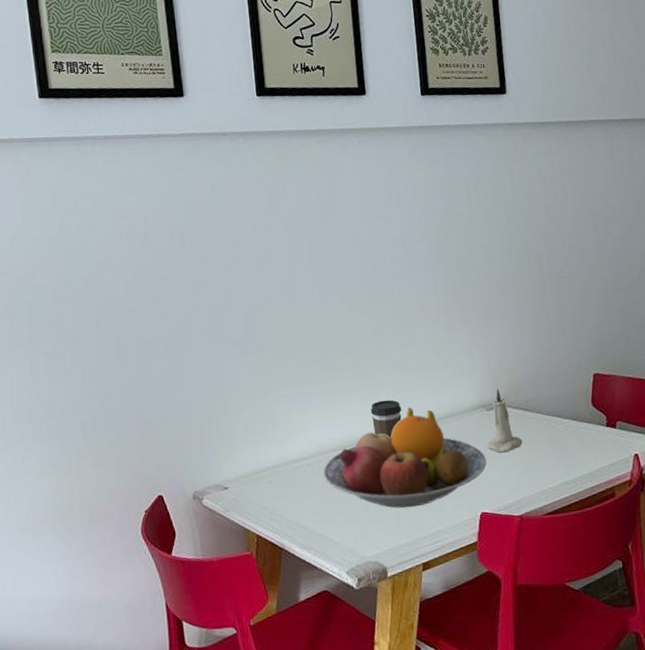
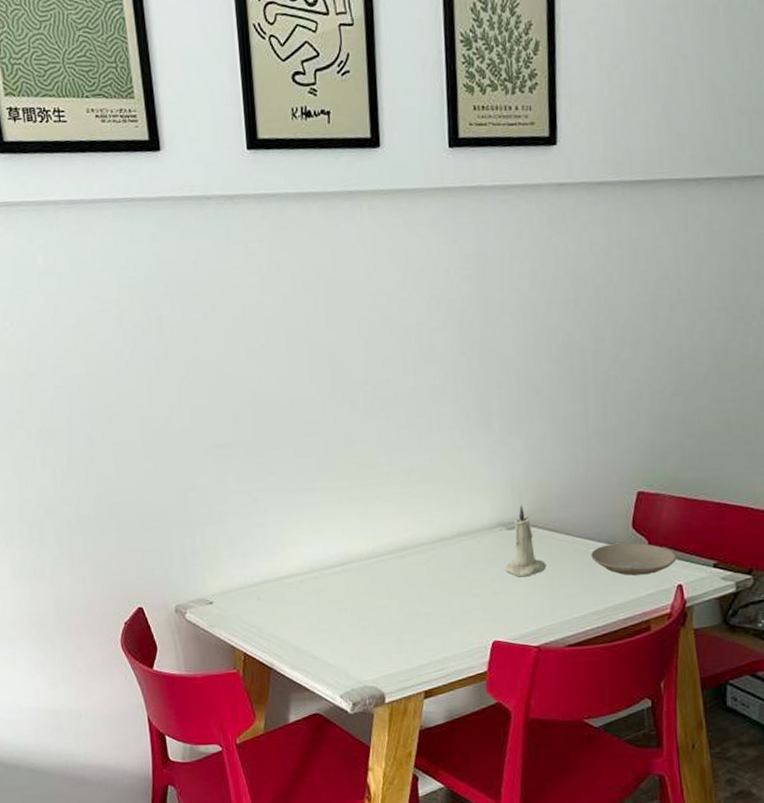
fruit bowl: present [322,407,487,508] -> none [317,522,503,632]
coffee cup: present [370,399,402,439] -> none [372,514,408,557]
plate: none [559,418,631,448] -> present [591,543,677,576]

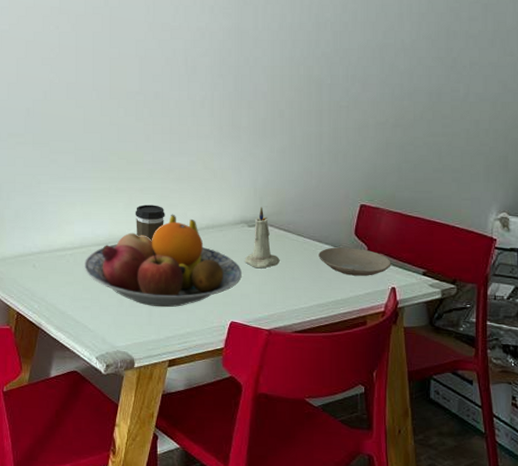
fruit bowl: none [317,522,503,632] -> present [84,214,242,308]
coffee cup: none [372,514,408,557] -> present [135,204,165,242]

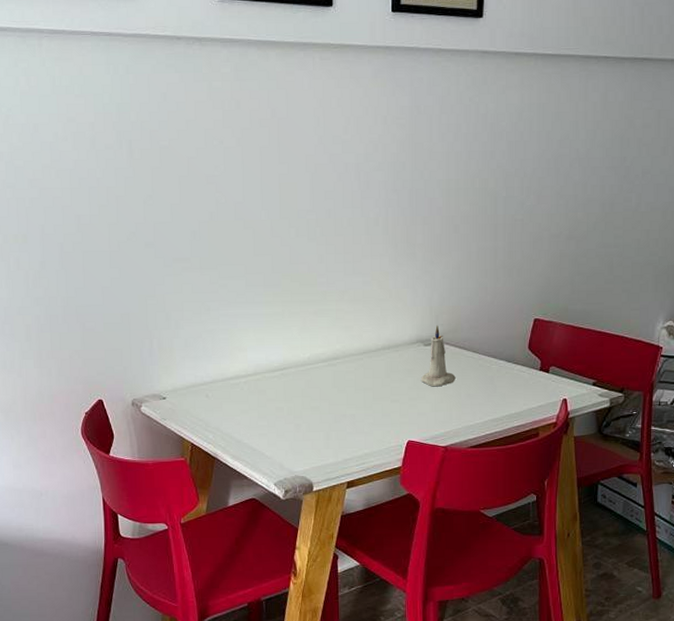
fruit bowl: present [84,214,242,308] -> none [258,336,418,431]
coffee cup: present [135,204,165,242] -> none [309,327,341,365]
plate: present [319,247,391,276] -> none [493,362,563,389]

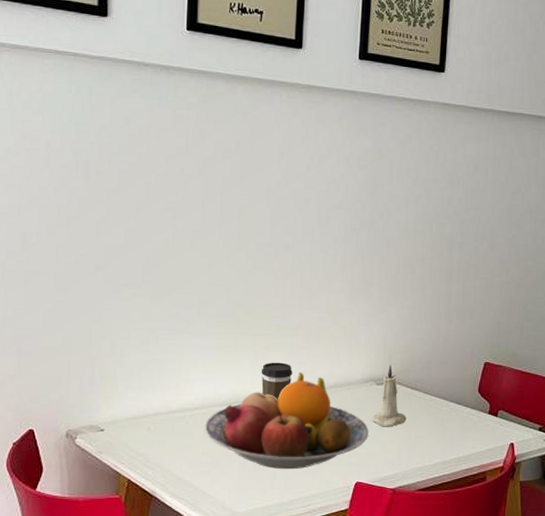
fruit bowl: none [258,336,418,431] -> present [204,372,369,470]
coffee cup: none [309,327,341,365] -> present [261,362,293,401]

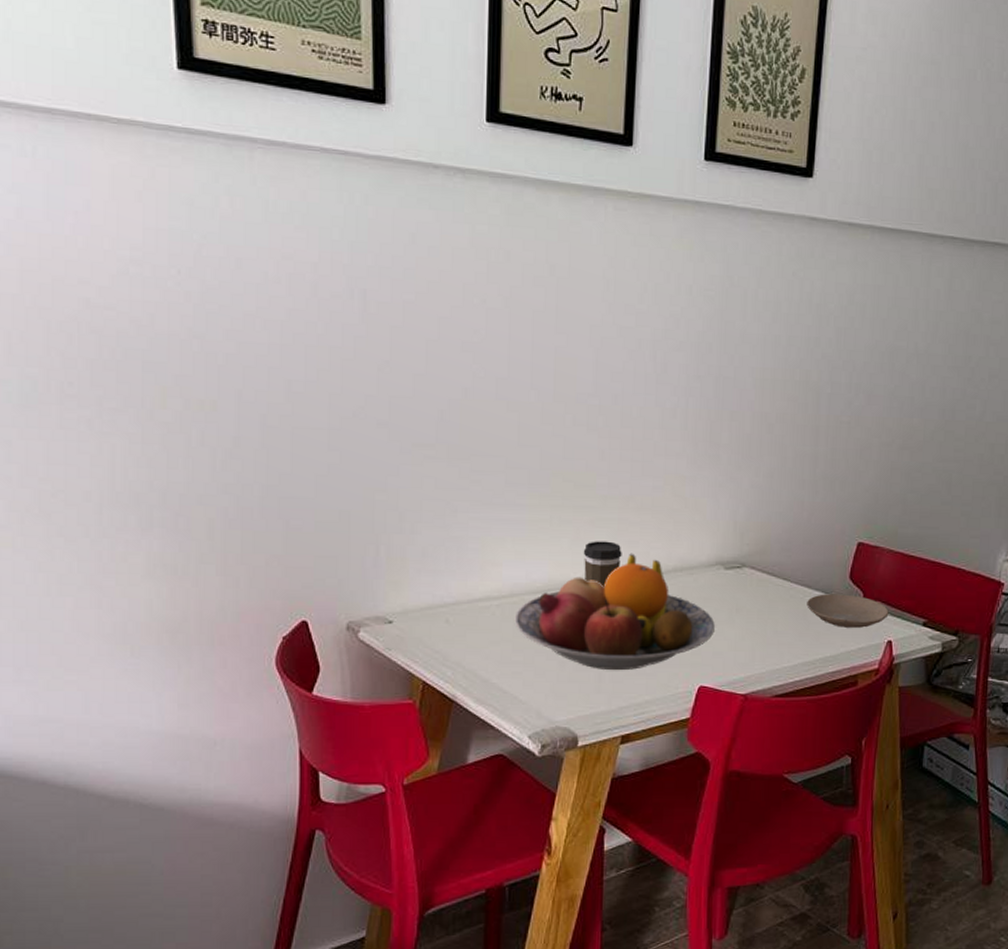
candle: present [372,364,406,427] -> none [719,544,761,621]
plate: none [444,405,511,433] -> present [807,594,889,628]

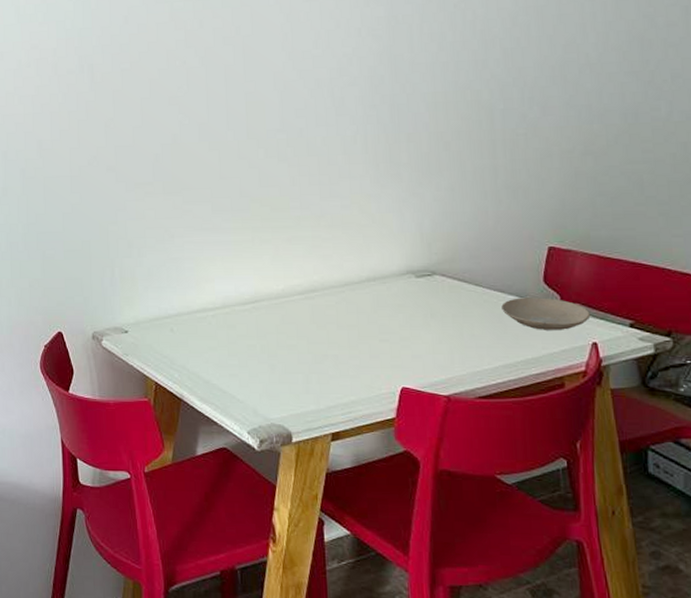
fruit bowl: present [514,553,715,671] -> none [228,266,412,373]
coffee cup: present [583,541,622,588] -> none [283,256,318,298]

